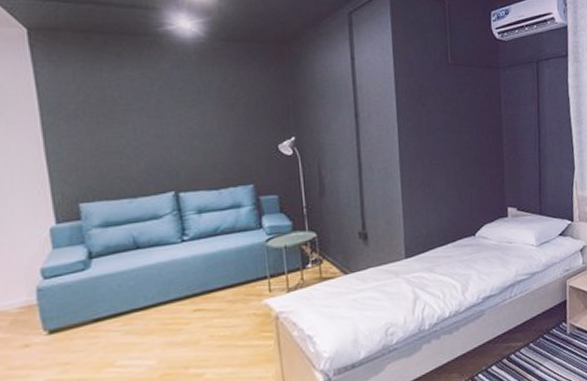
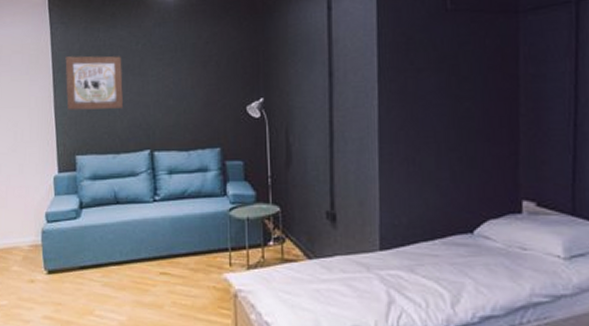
wall art: none [57,97,140,156] -> present [65,55,124,110]

